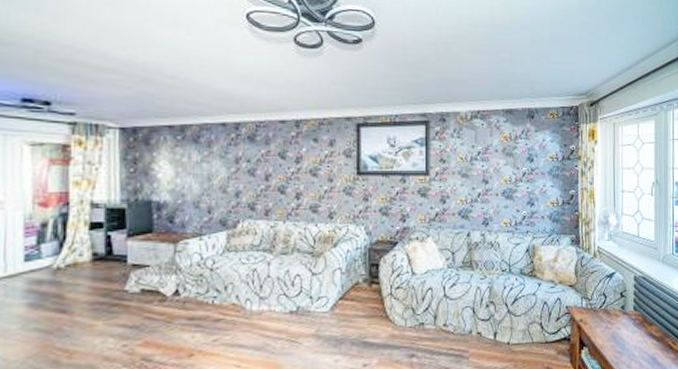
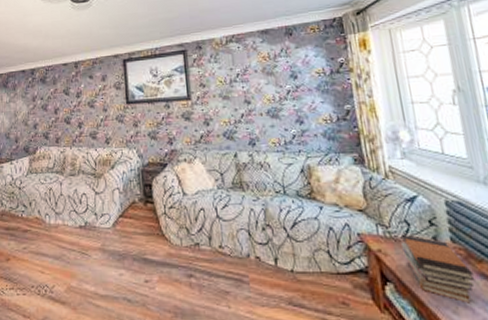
book stack: none [598,306,646,359] -> present [401,235,475,304]

